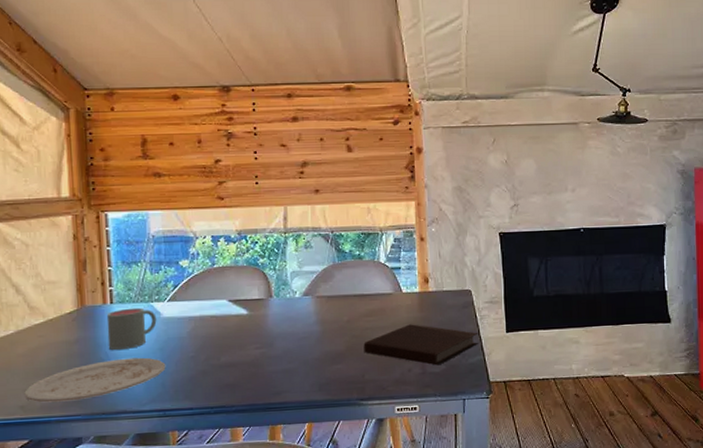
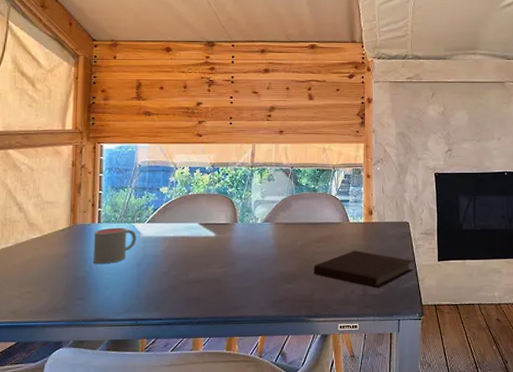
plate: present [24,357,166,403] -> none [16,271,141,309]

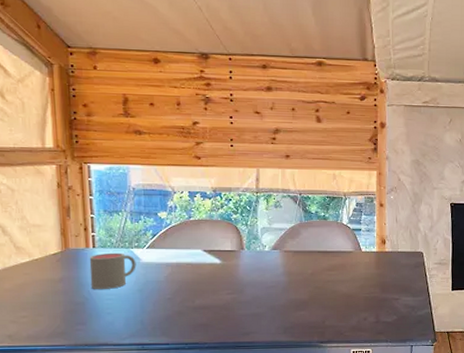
notebook: present [313,250,414,288] -> none [325,279,427,316]

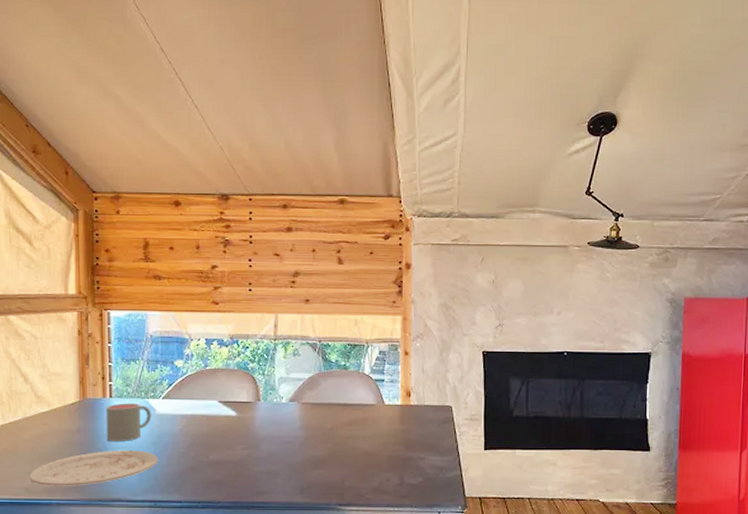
plate: none [11,297,145,333] -> present [29,450,159,486]

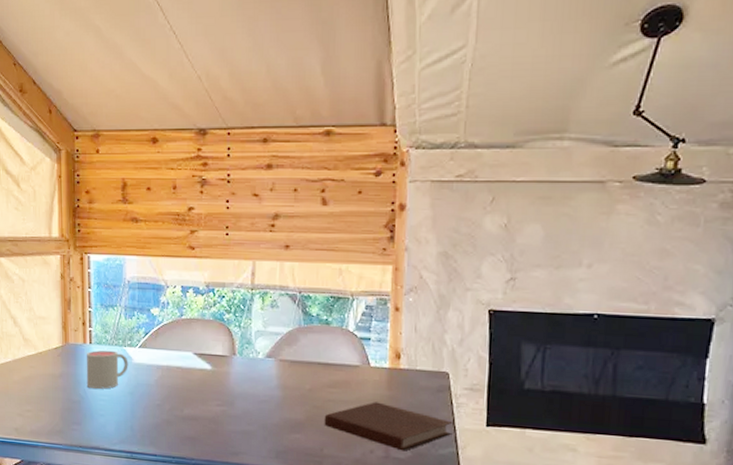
plate: present [29,450,159,486] -> none [18,397,135,431]
notebook: none [345,435,457,477] -> present [324,402,453,451]

